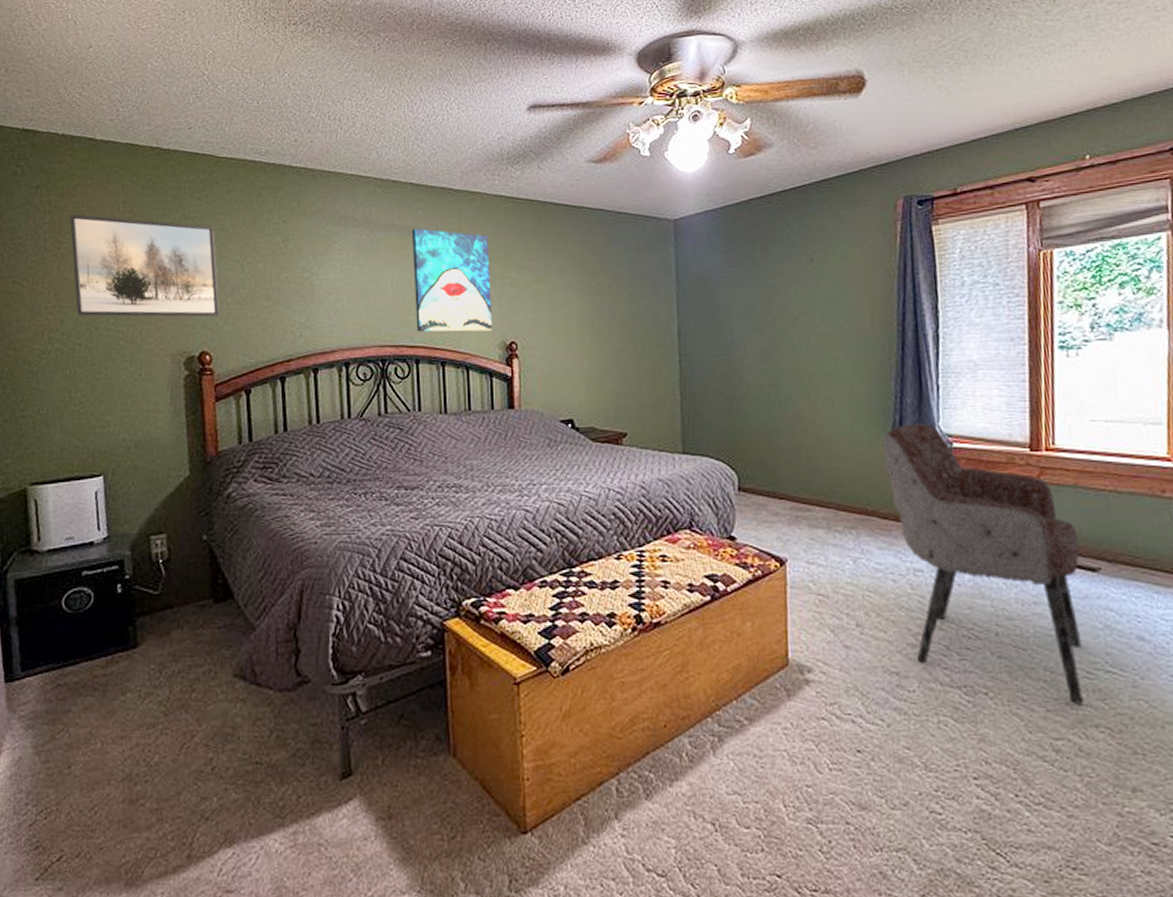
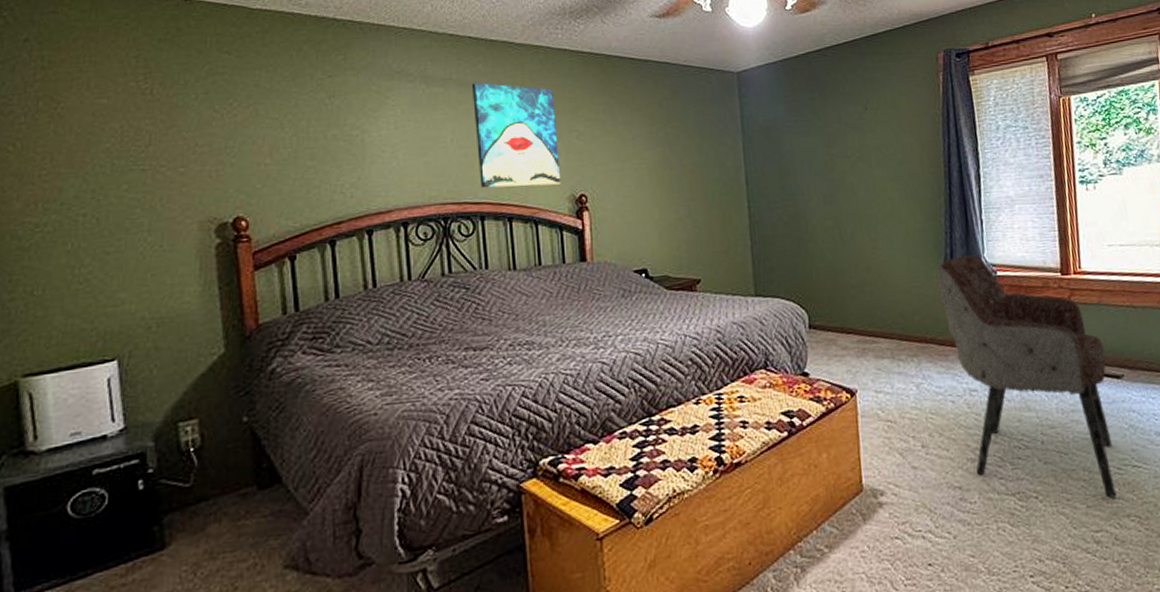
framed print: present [70,214,220,317] -> none [68,70,257,183]

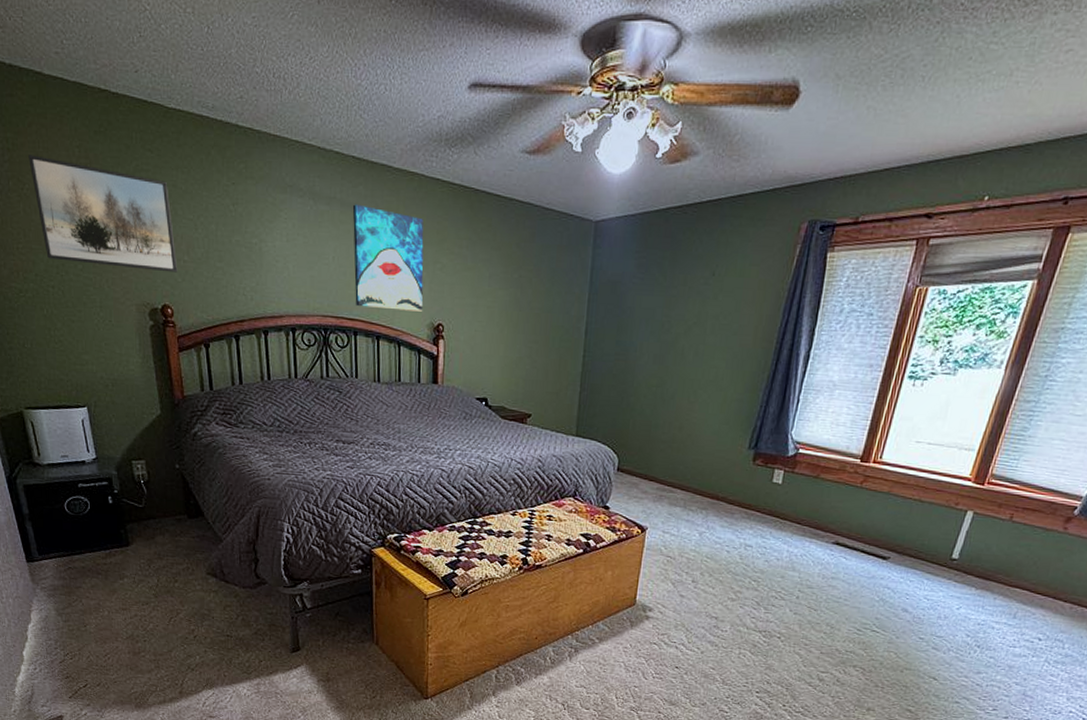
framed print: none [68,70,257,183] -> present [28,155,178,273]
armchair: present [937,255,1117,498] -> none [733,429,880,651]

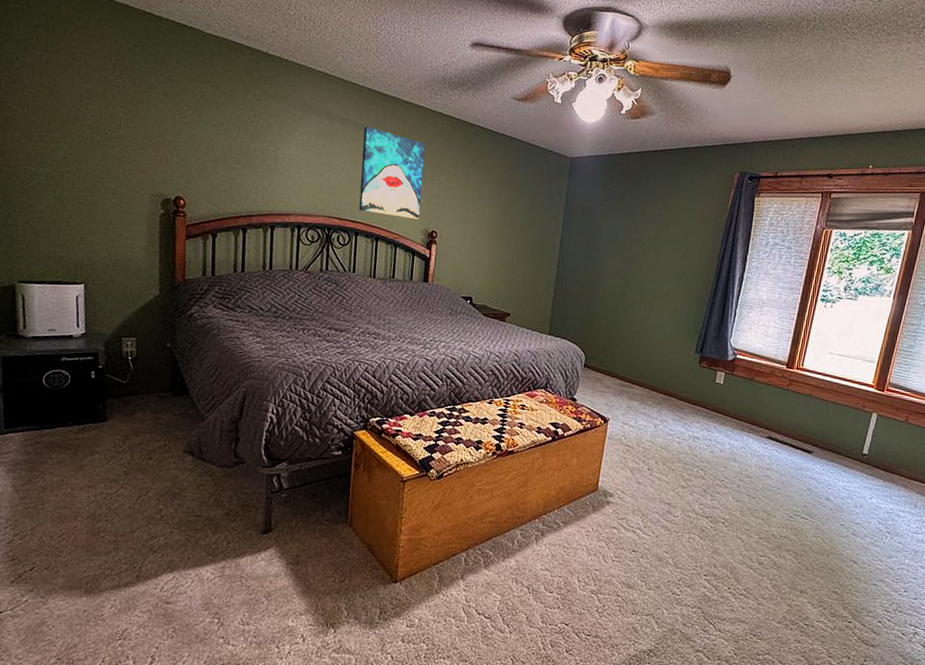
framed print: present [28,155,178,273] -> none [65,58,197,170]

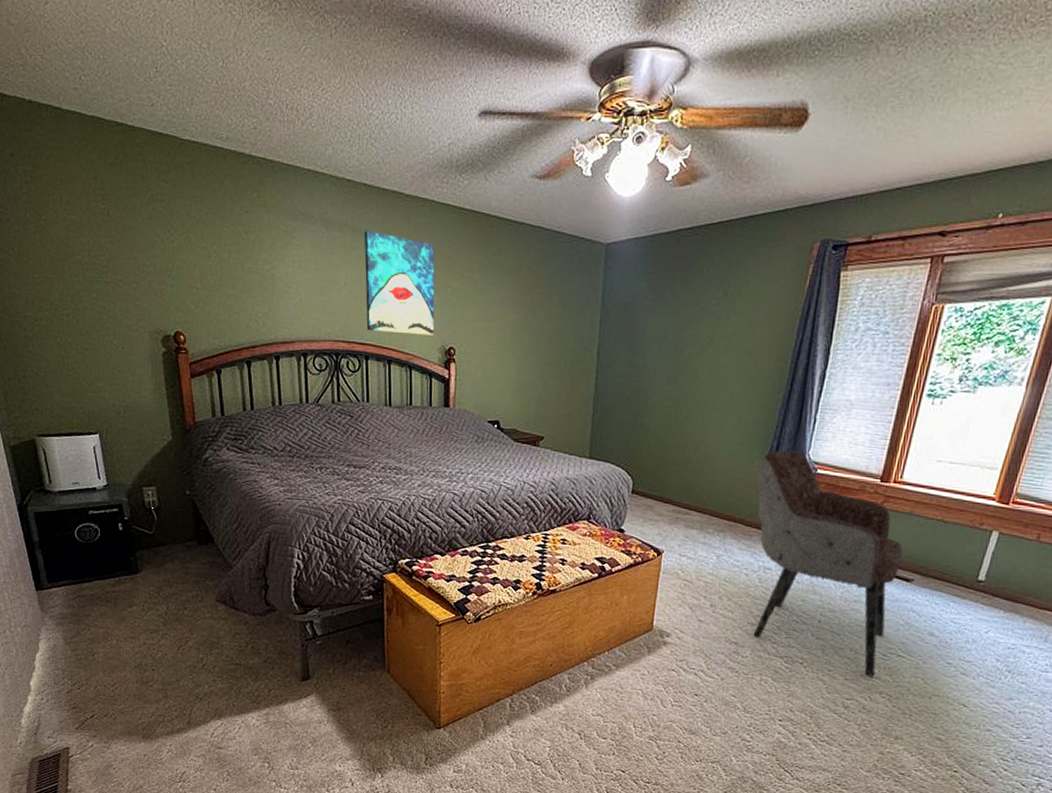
armchair: none [683,337,805,536] -> present [753,450,903,677]

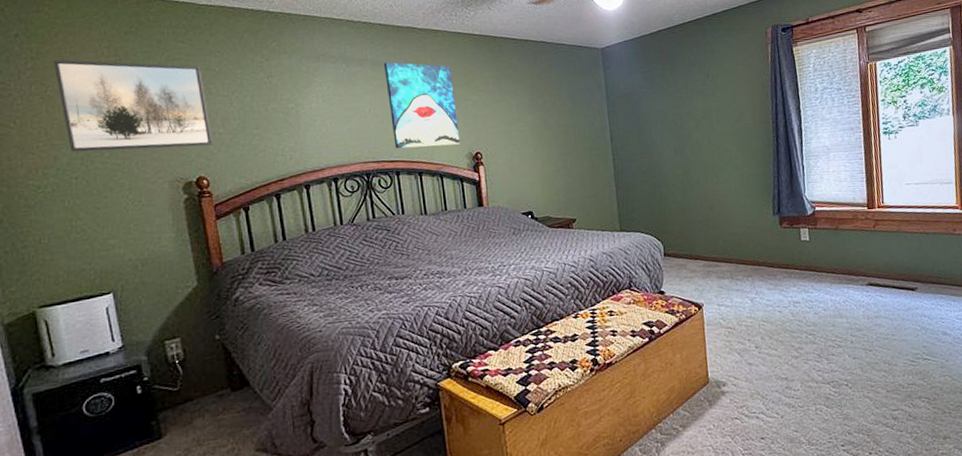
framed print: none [46,187,191,300] -> present [54,60,213,152]
armchair: present [753,450,903,677] -> none [767,194,911,384]

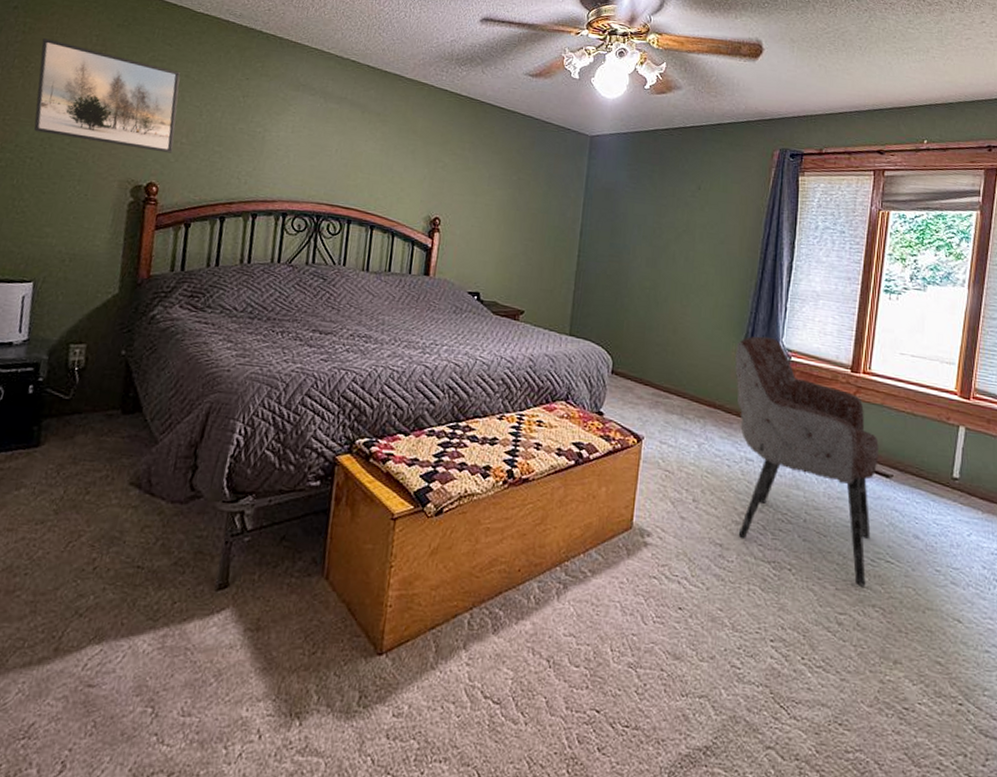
wall art: present [383,62,461,149] -> none [353,105,430,205]
armchair: none [767,194,911,384] -> present [735,336,879,587]

